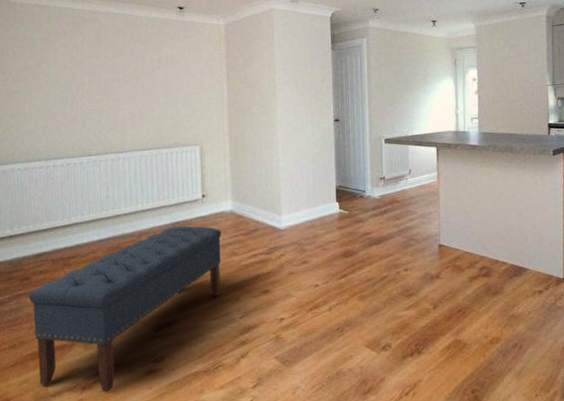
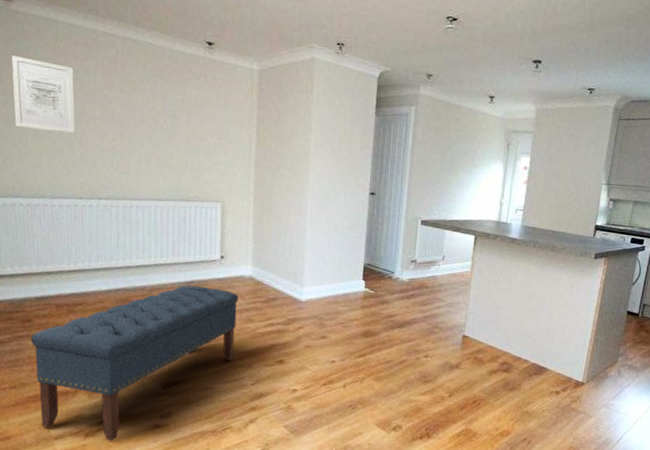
wall art: none [11,40,66,101] -> present [12,56,75,134]

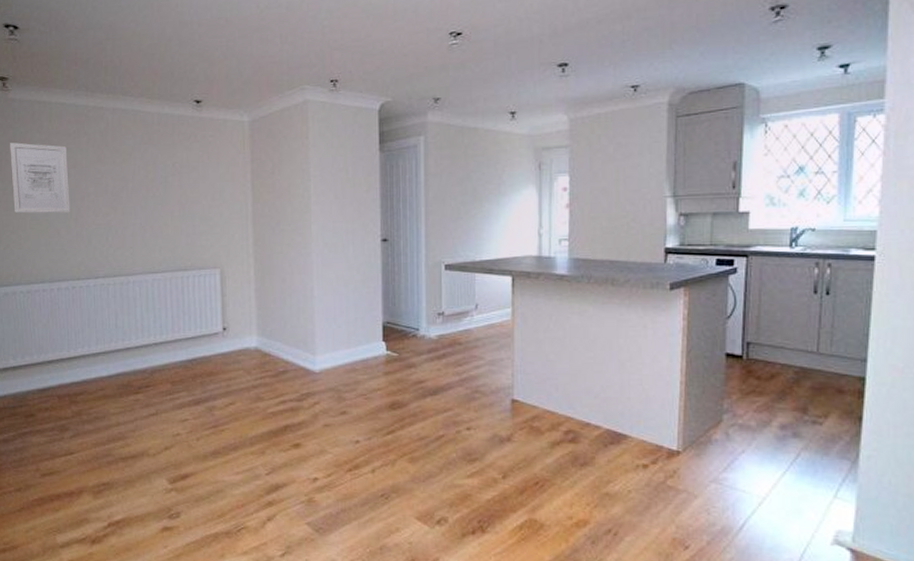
bench: present [30,285,239,441] -> none [34,363,245,548]

